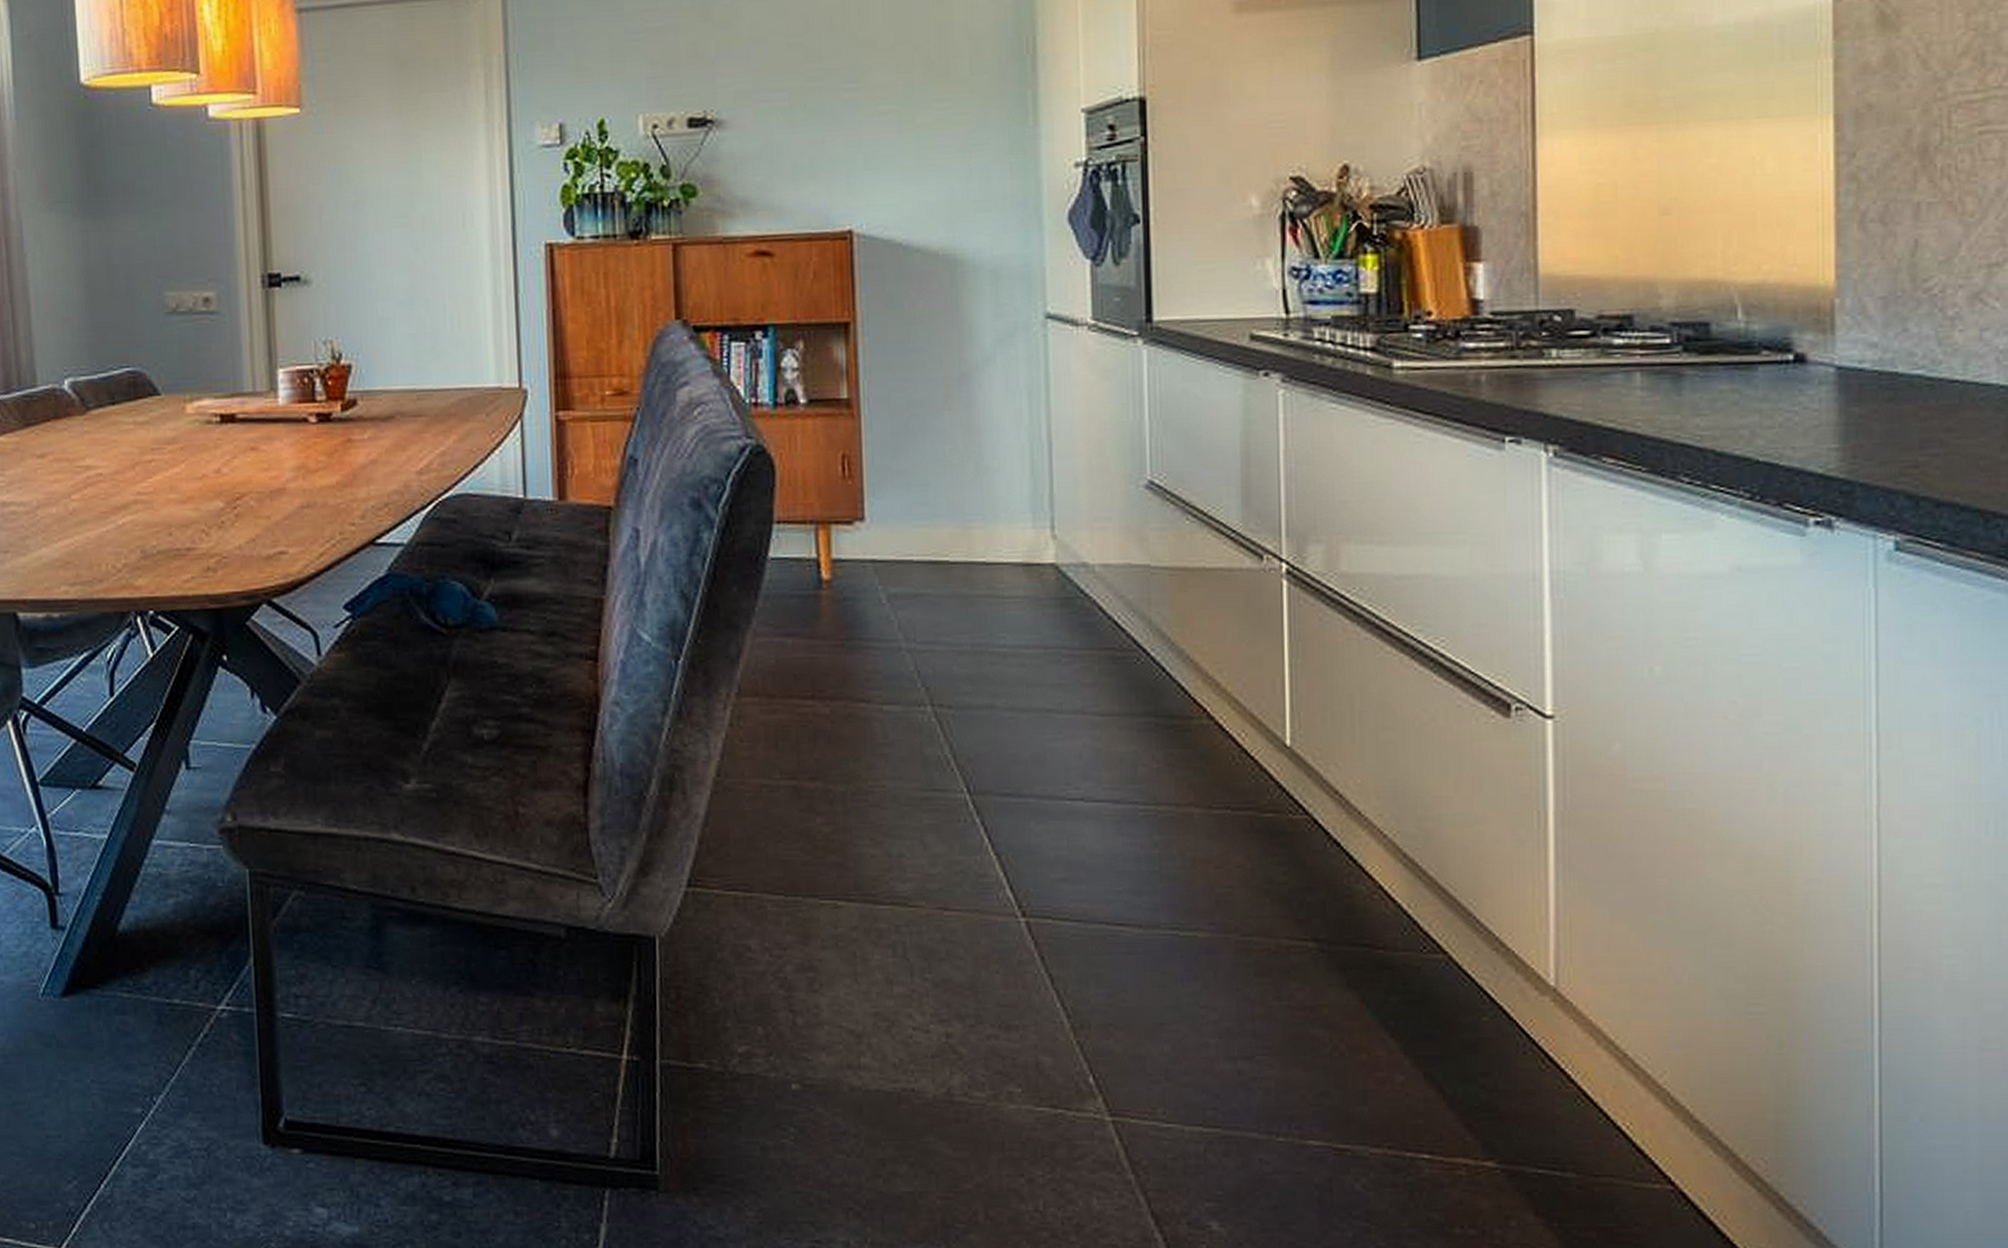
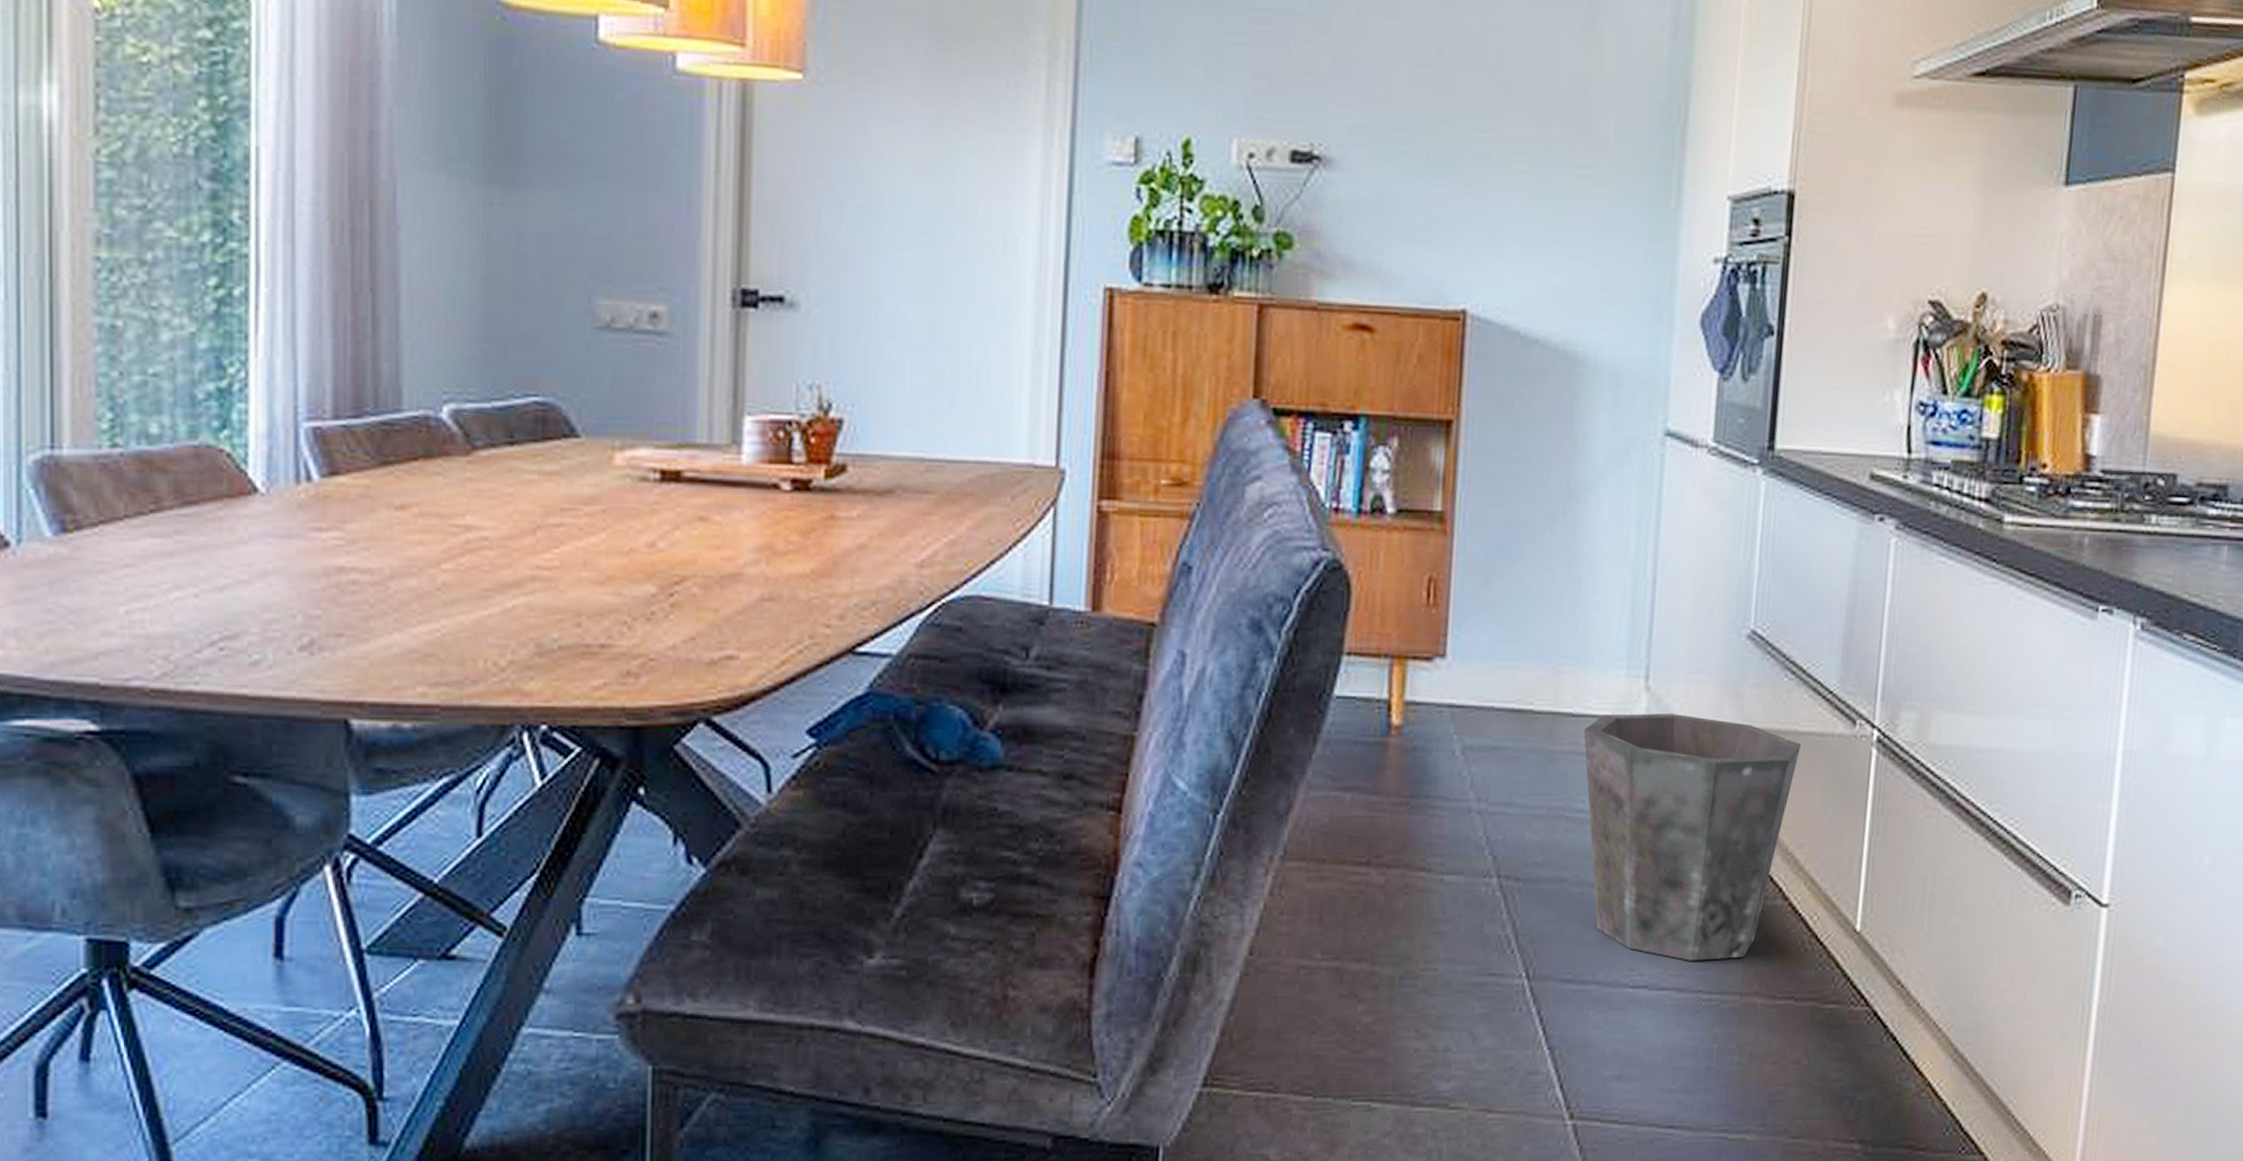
waste bin: none [997,557,1211,776] -> present [1583,712,1802,961]

